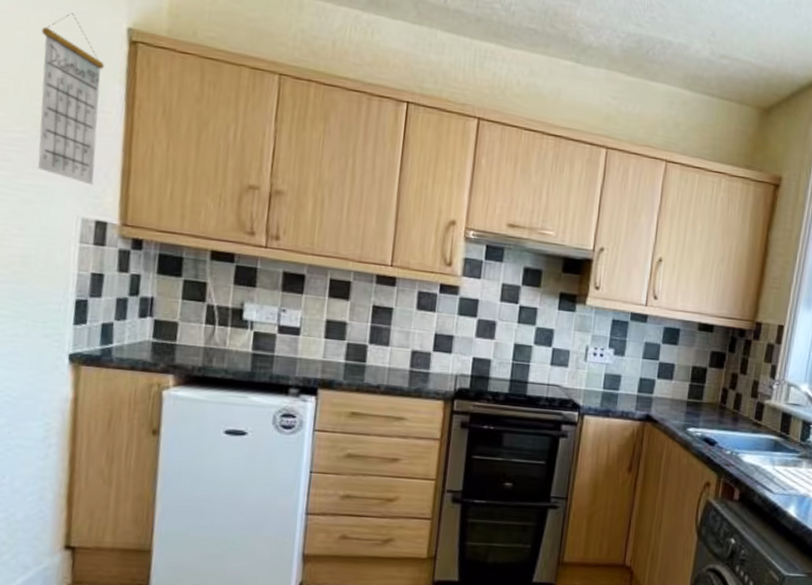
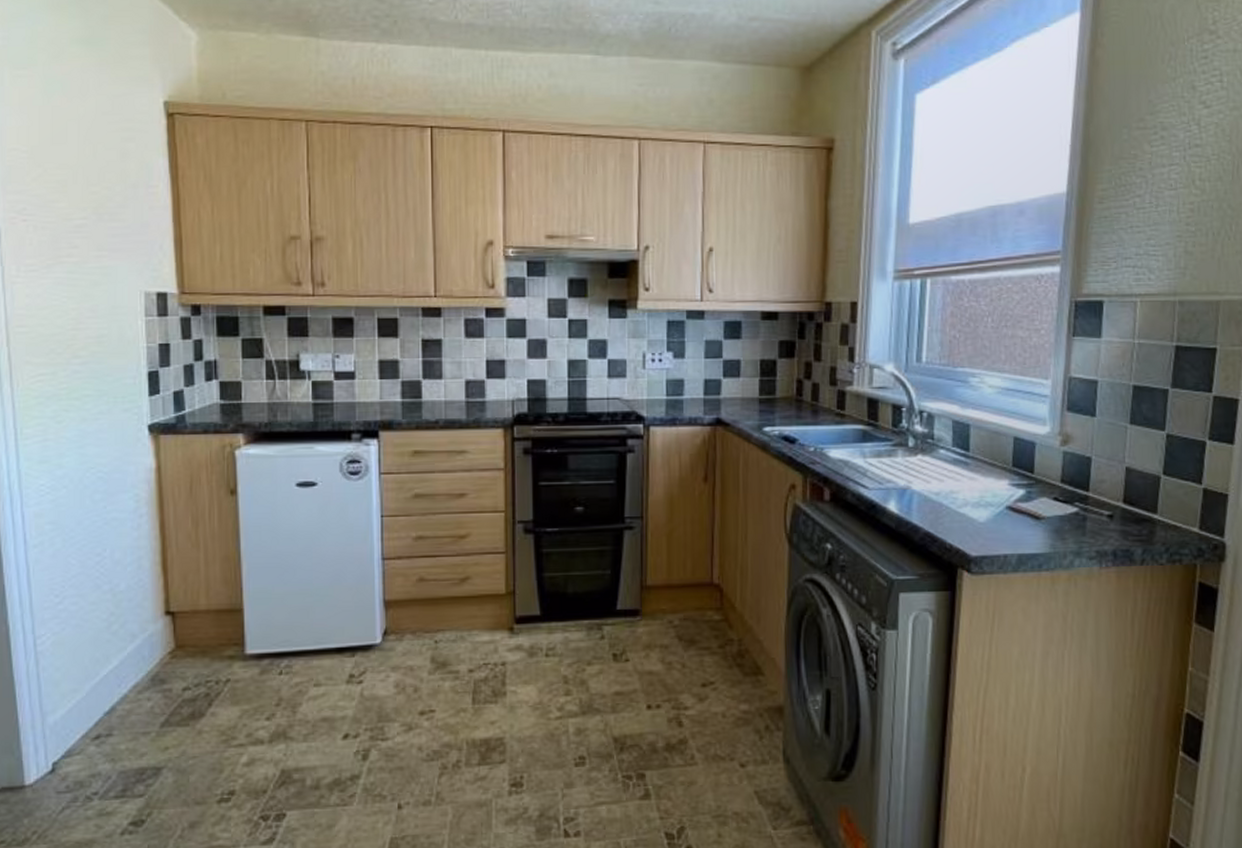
calendar: present [38,13,104,186] -> none [89,97,151,259]

